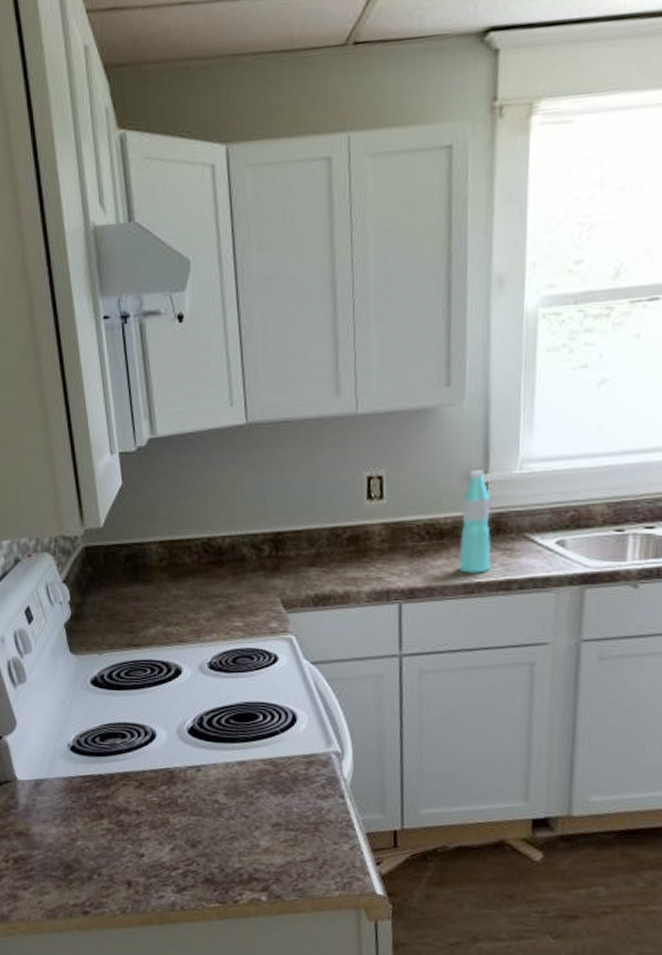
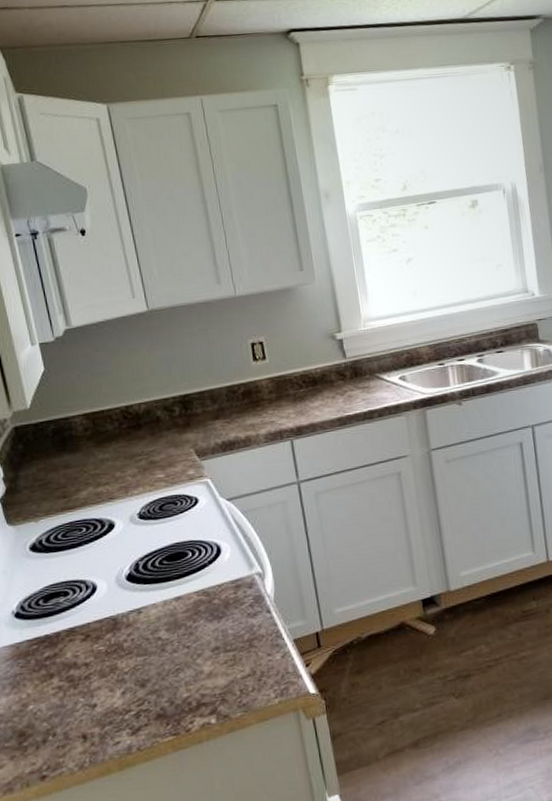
water bottle: present [459,470,491,573] -> none [326,330,356,410]

